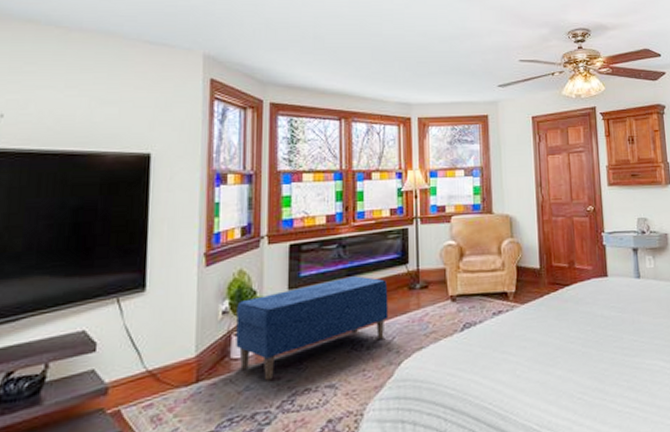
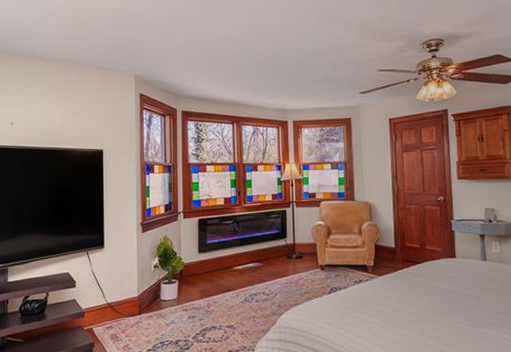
bench: present [236,276,389,381] -> none [164,245,272,318]

